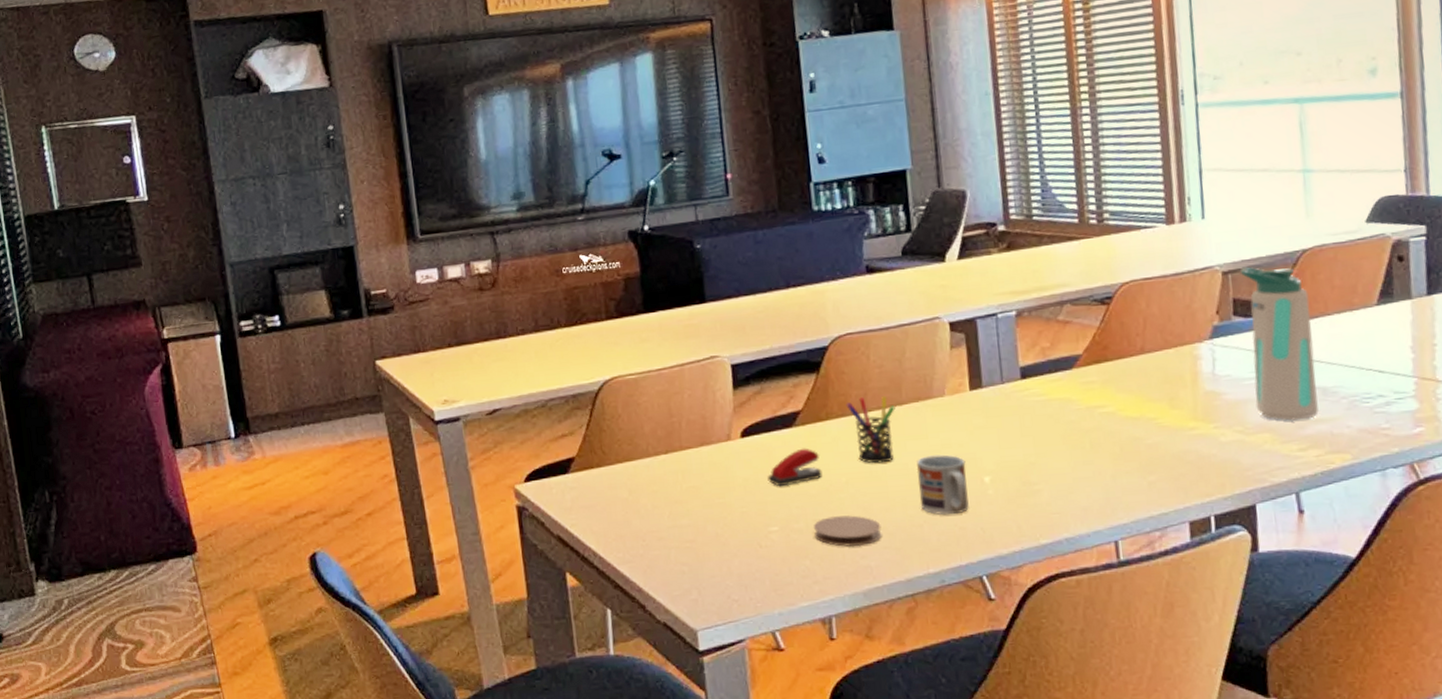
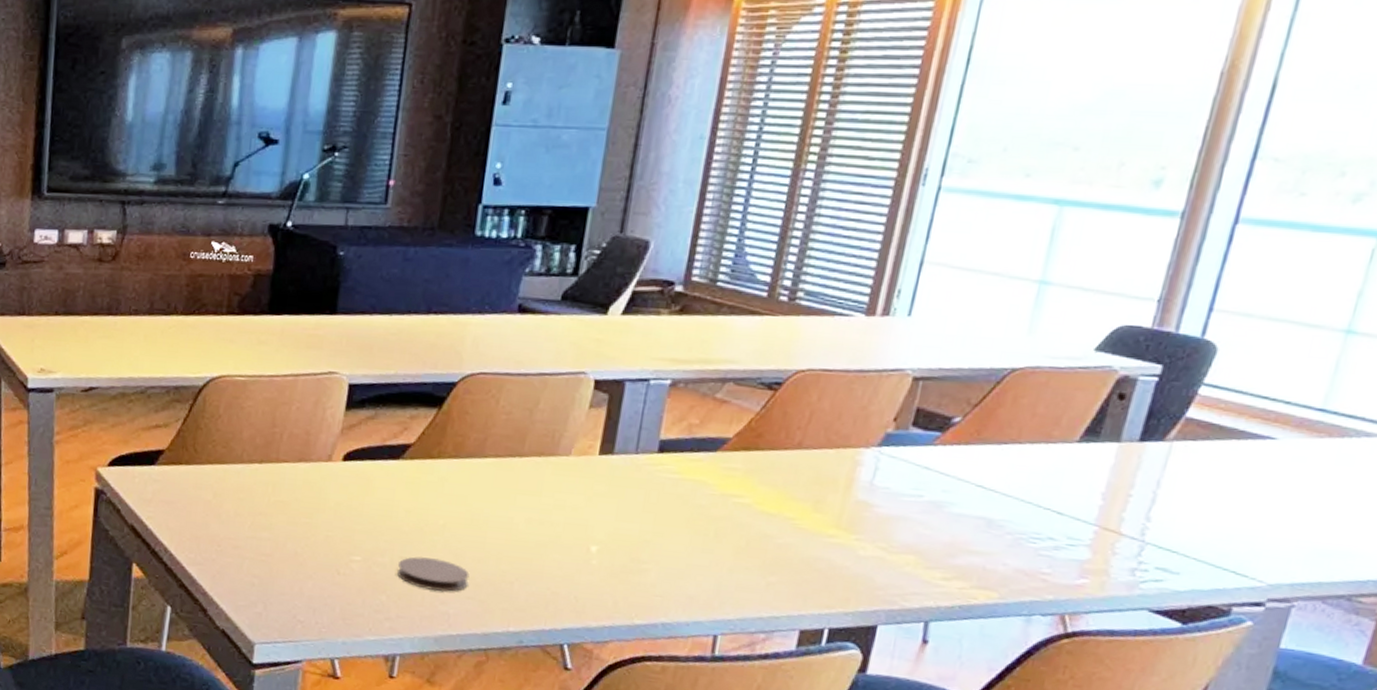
stapler: present [767,448,823,487] -> none [361,482,422,518]
pen holder: present [846,395,895,464] -> none [461,442,514,513]
cup: present [916,454,969,515] -> none [516,513,576,579]
water bottle: present [1240,266,1319,421] -> none [908,375,1005,548]

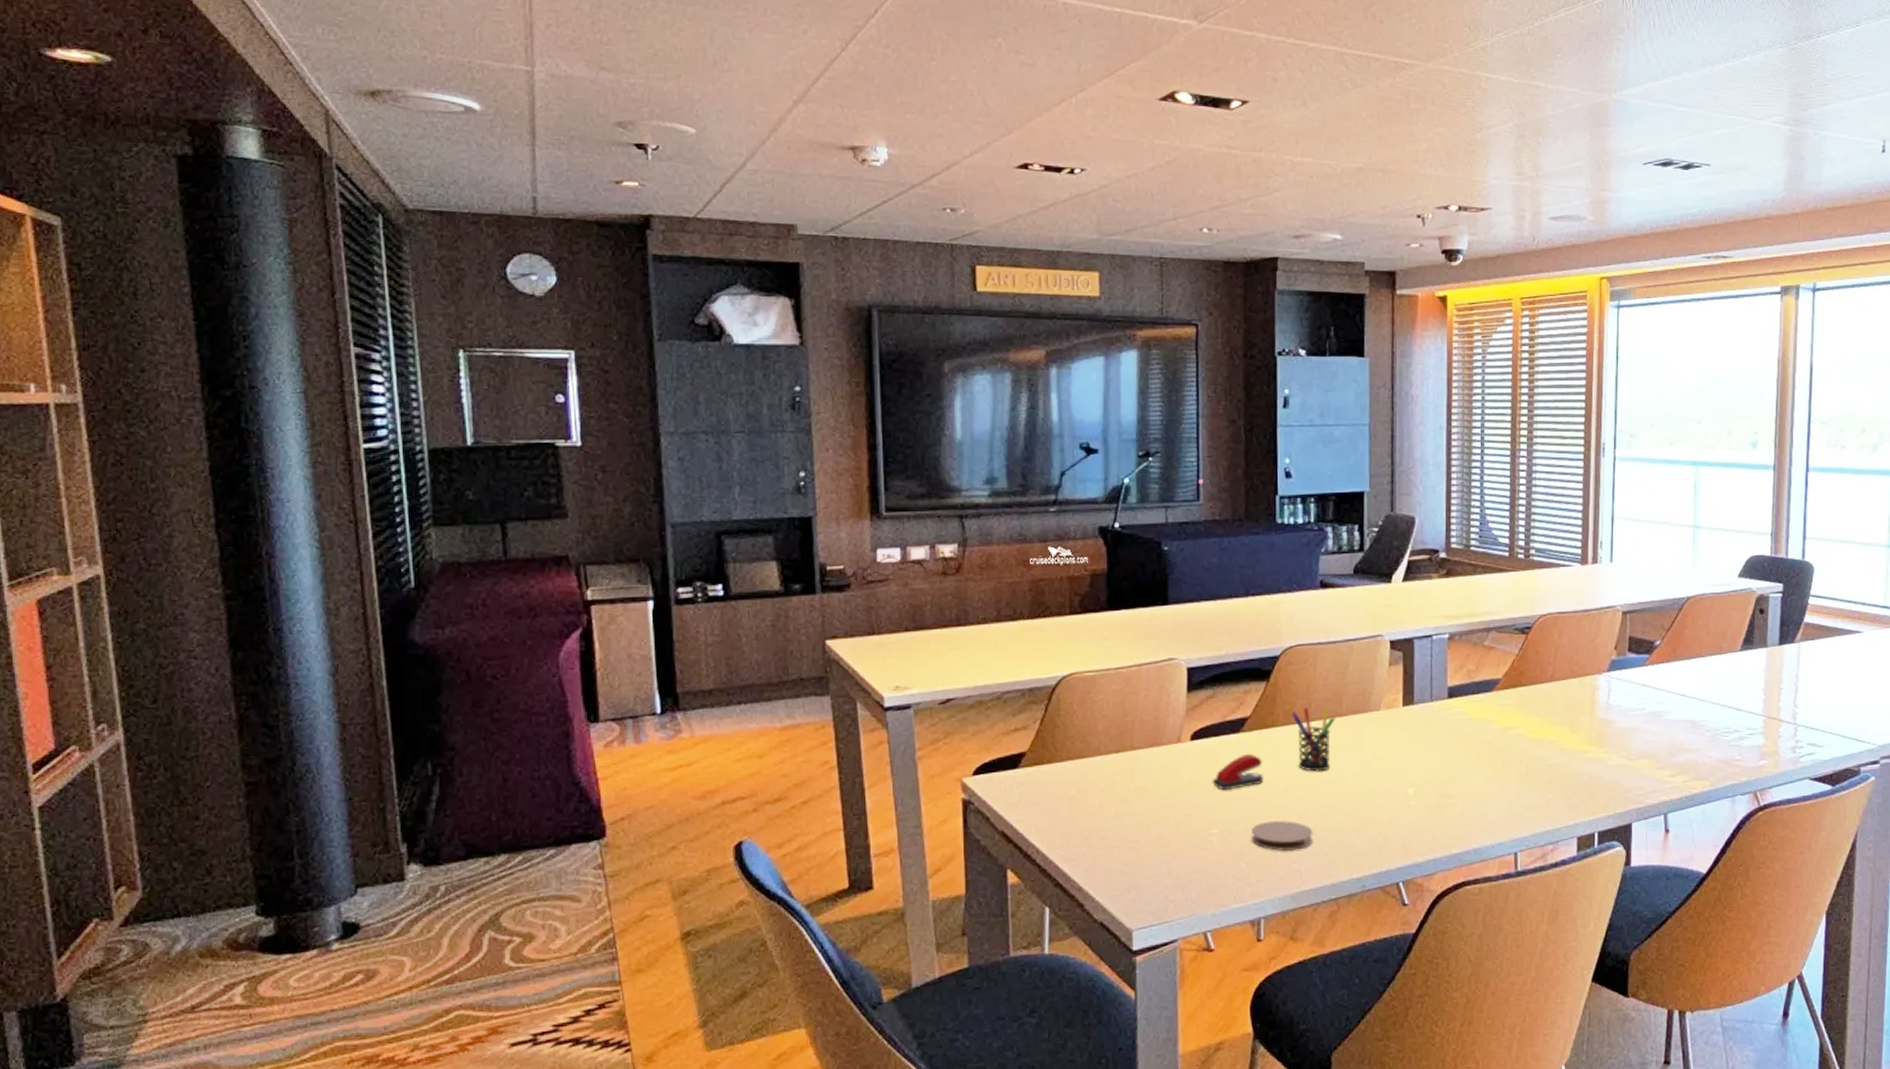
stapler: none [361,482,422,518] -> present [1212,753,1264,791]
pen holder: none [461,442,514,513] -> present [1291,707,1335,772]

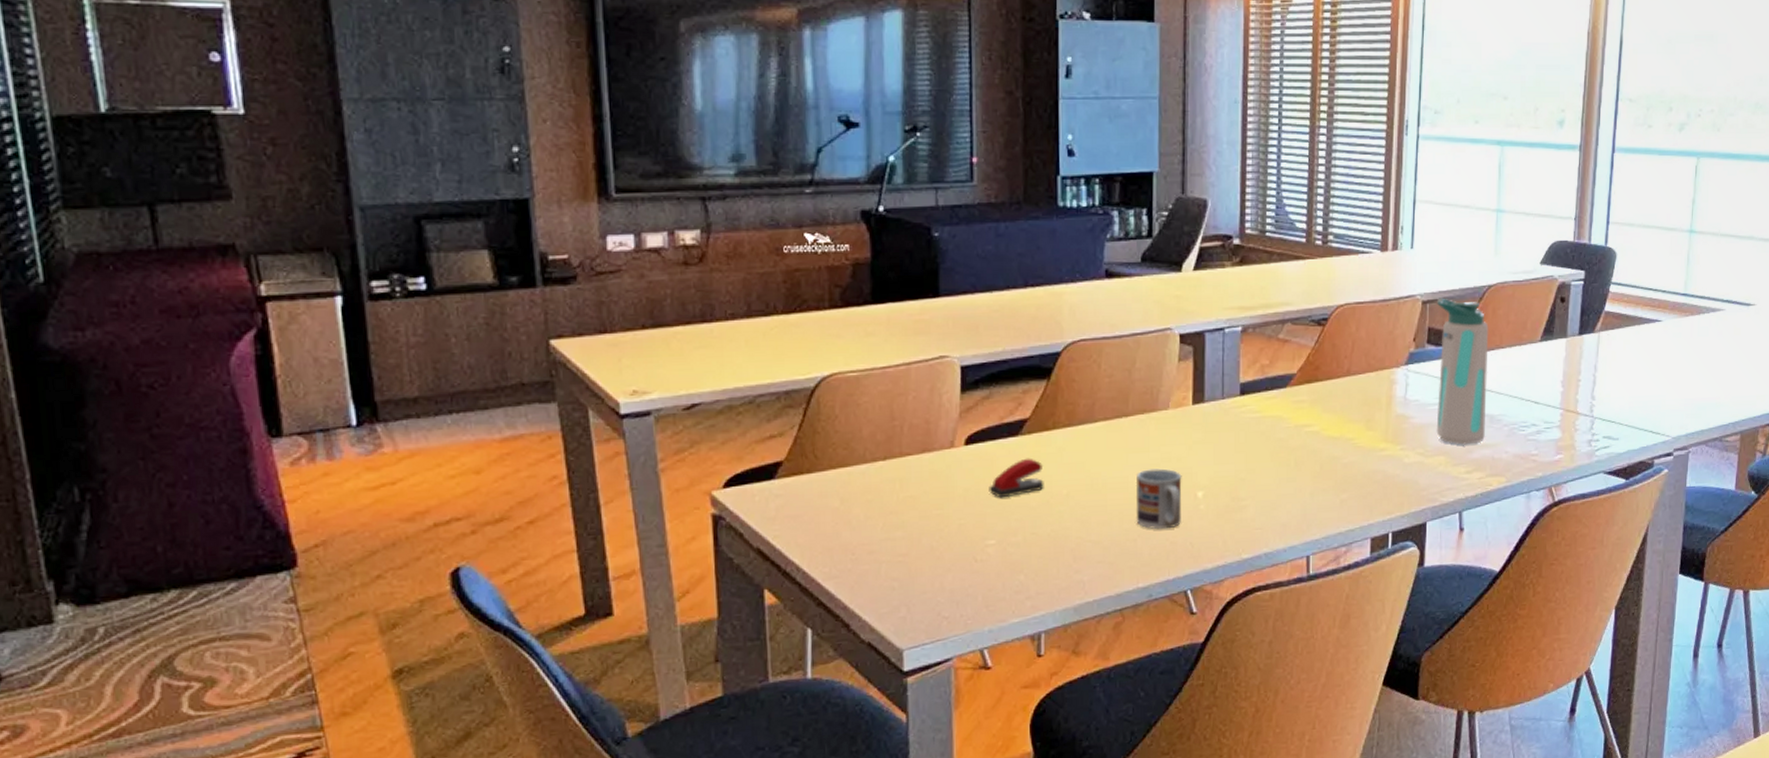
coaster: present [1250,821,1313,852] -> none [1030,529,1097,562]
pen holder: present [1291,707,1335,772] -> none [1073,406,1121,476]
cup: none [1349,766,1393,824] -> present [1135,468,1182,530]
water bottle: none [1636,608,1689,749] -> present [1436,298,1489,445]

